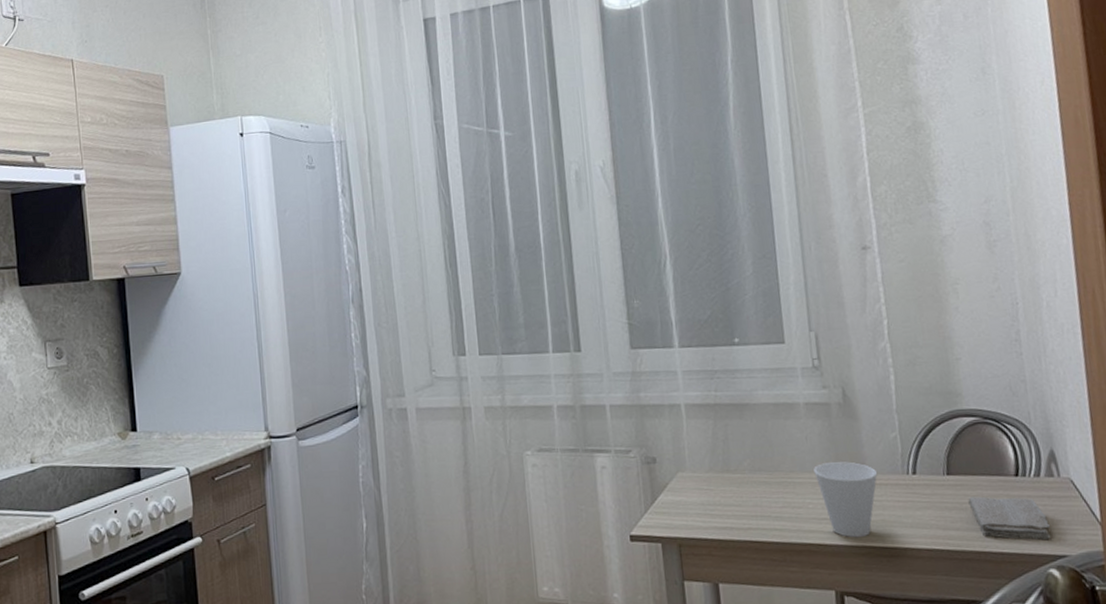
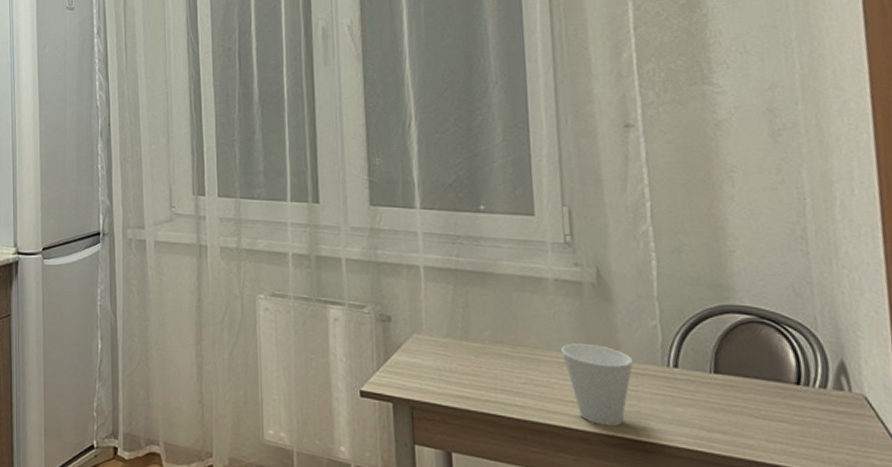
washcloth: present [968,496,1051,541] -> none [738,400,839,459]

